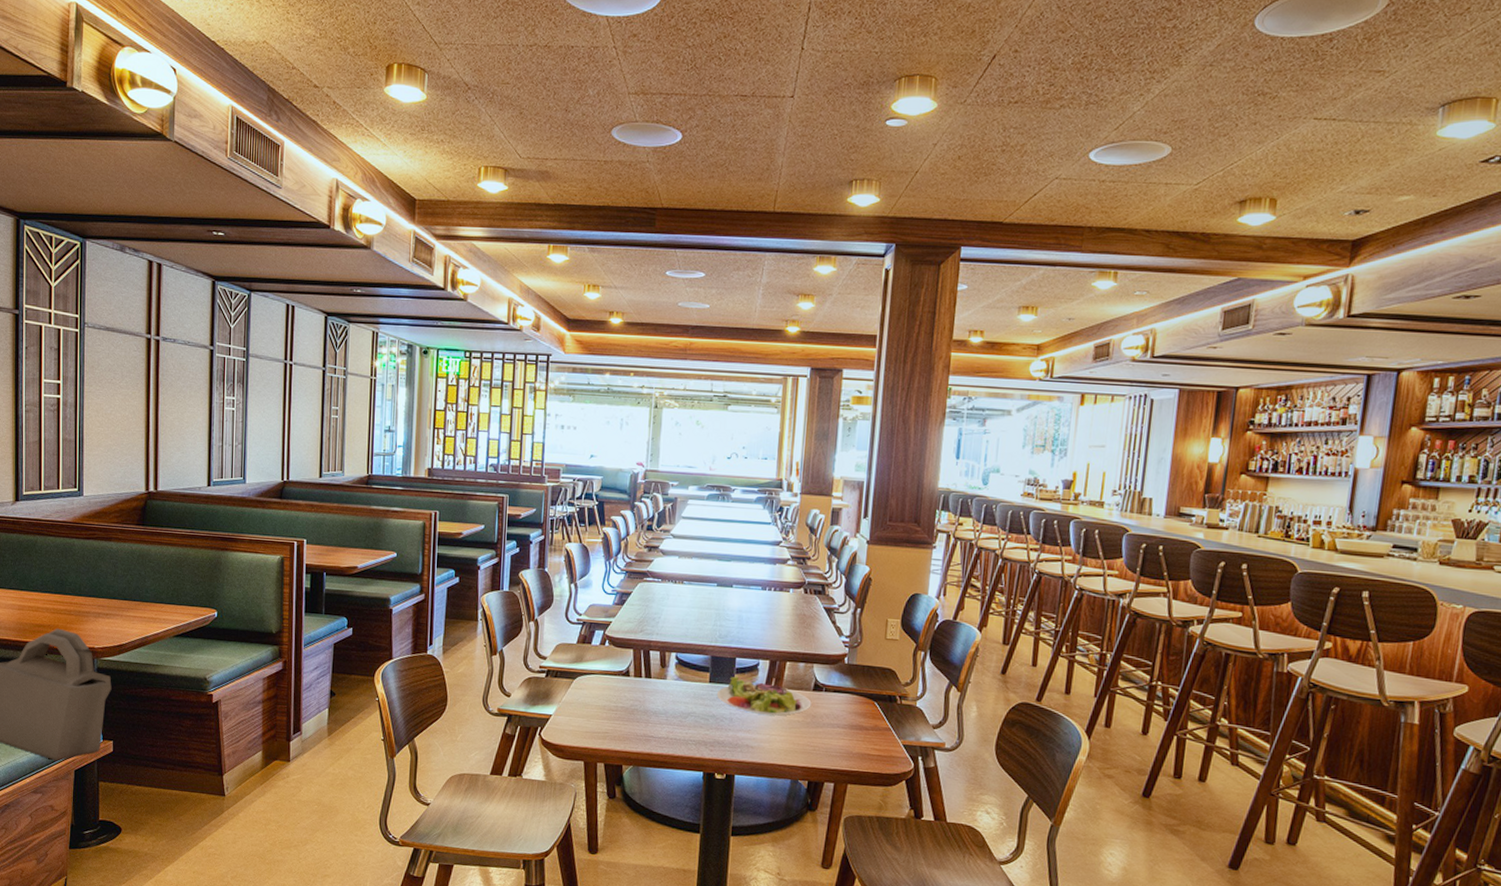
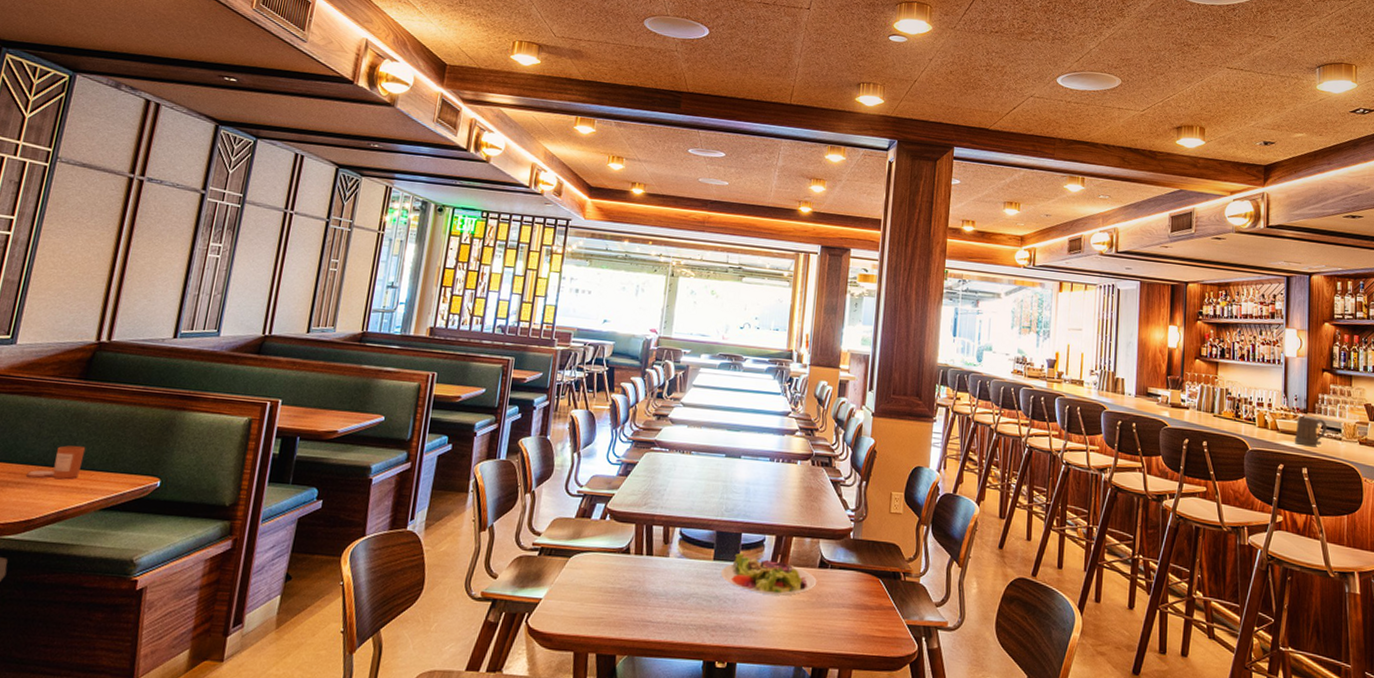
candle: none [112,582,154,612] -> present [26,445,86,480]
beer mug: none [1356,535,1400,569] -> present [1294,416,1327,447]

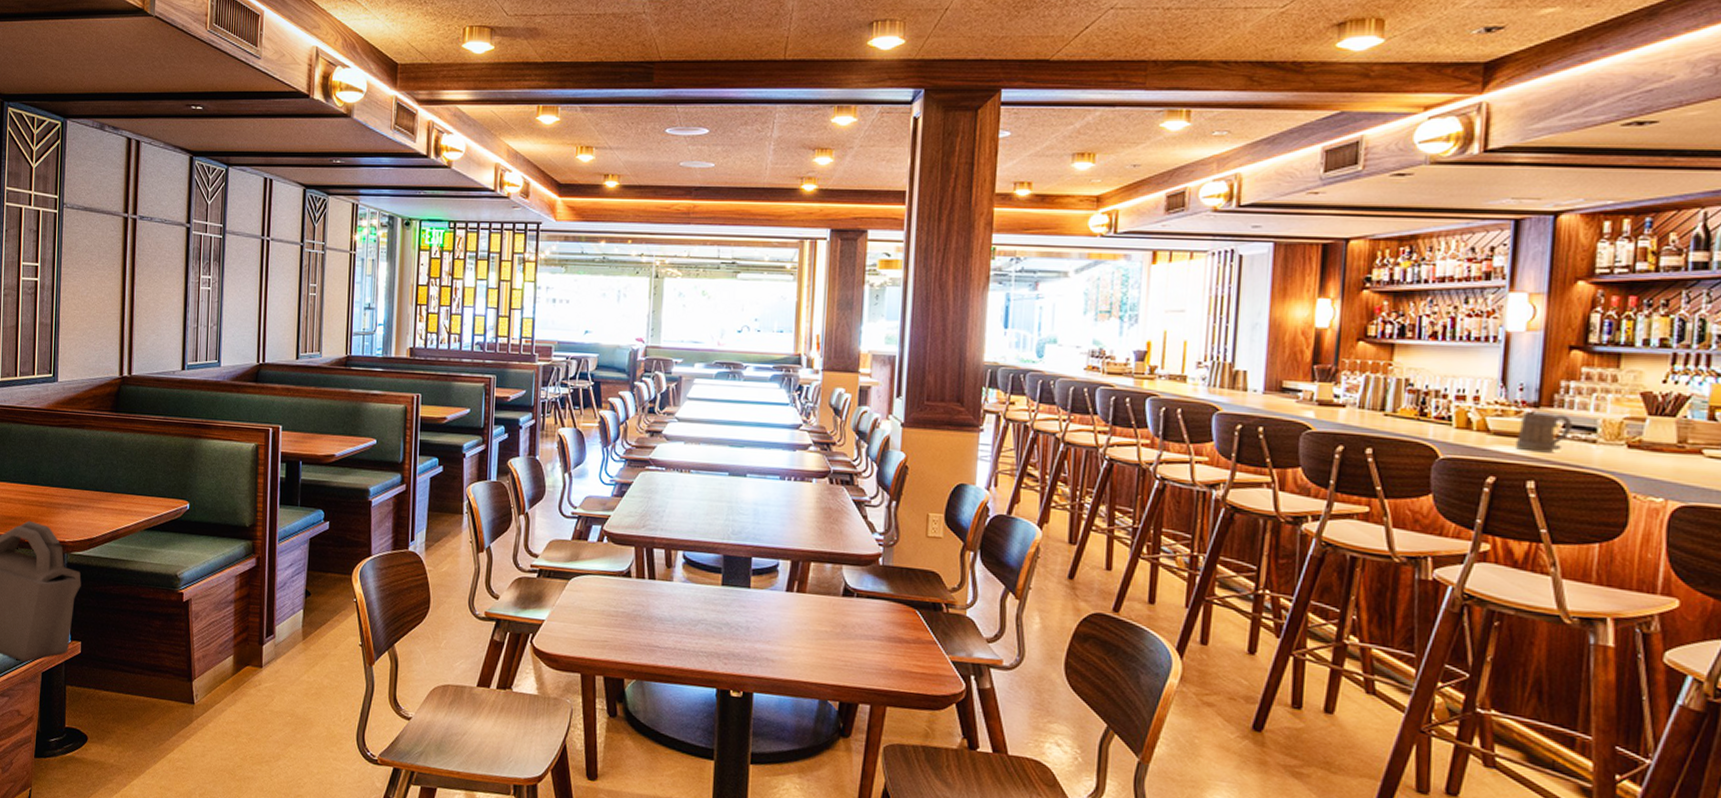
candle: present [26,445,86,480] -> none [84,472,126,503]
salad plate: present [720,552,817,596] -> none [730,578,841,625]

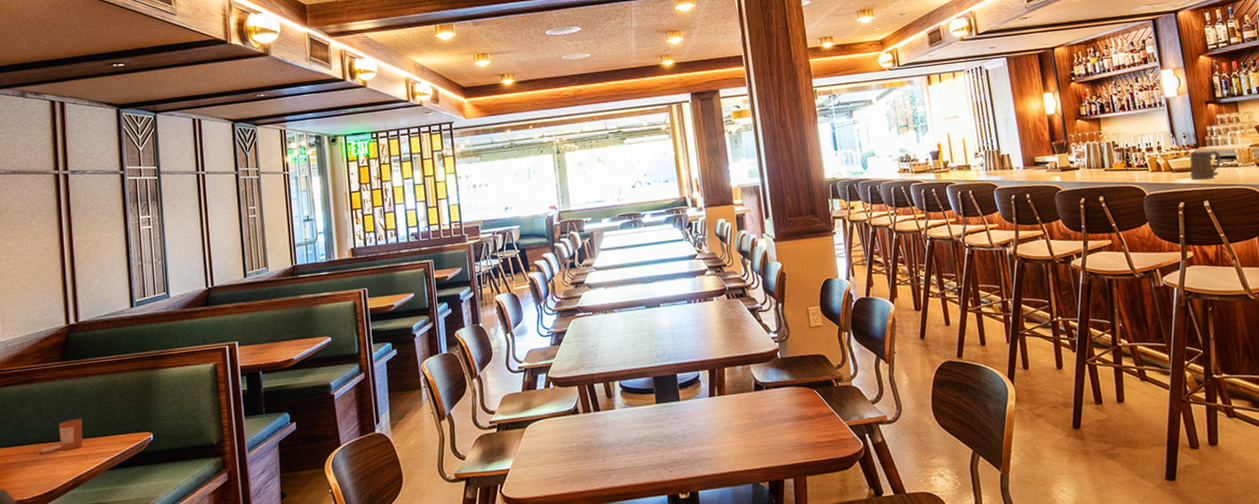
candle: none [84,472,126,503] -> present [39,419,83,455]

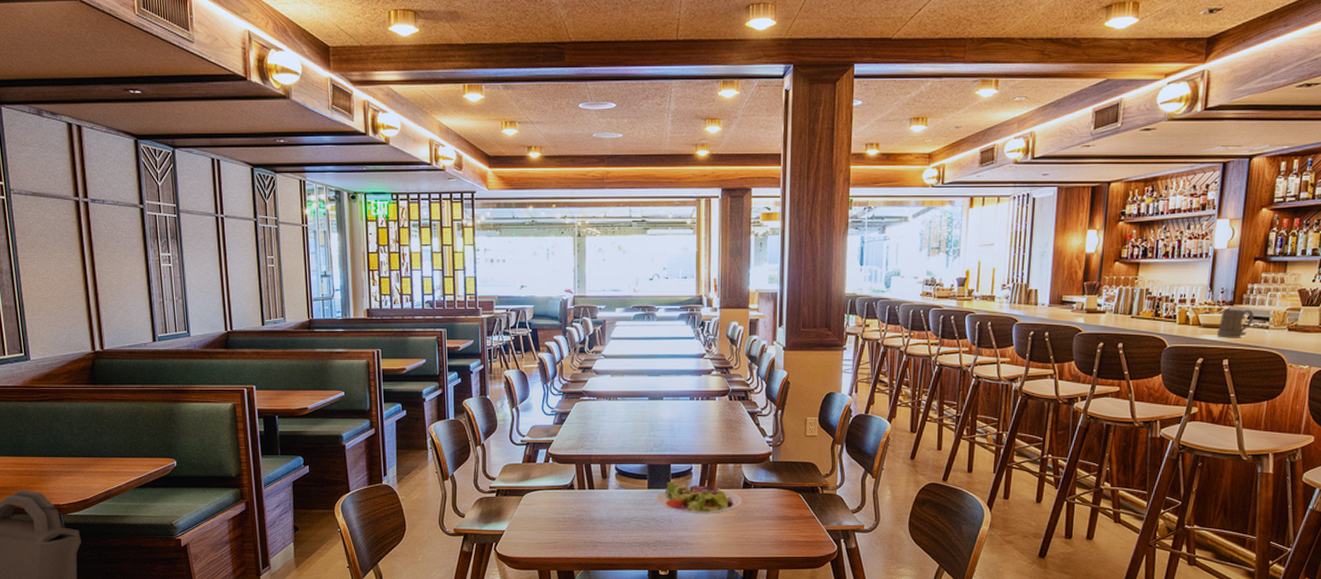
candle: present [39,419,83,455] -> none [72,439,112,468]
salad plate: none [665,391,756,426] -> present [655,481,742,515]

